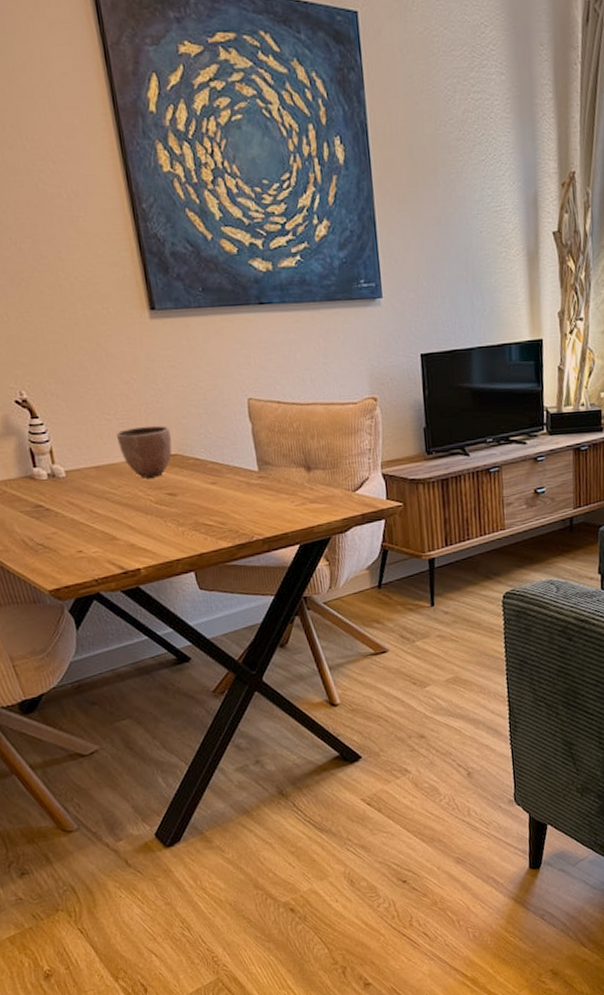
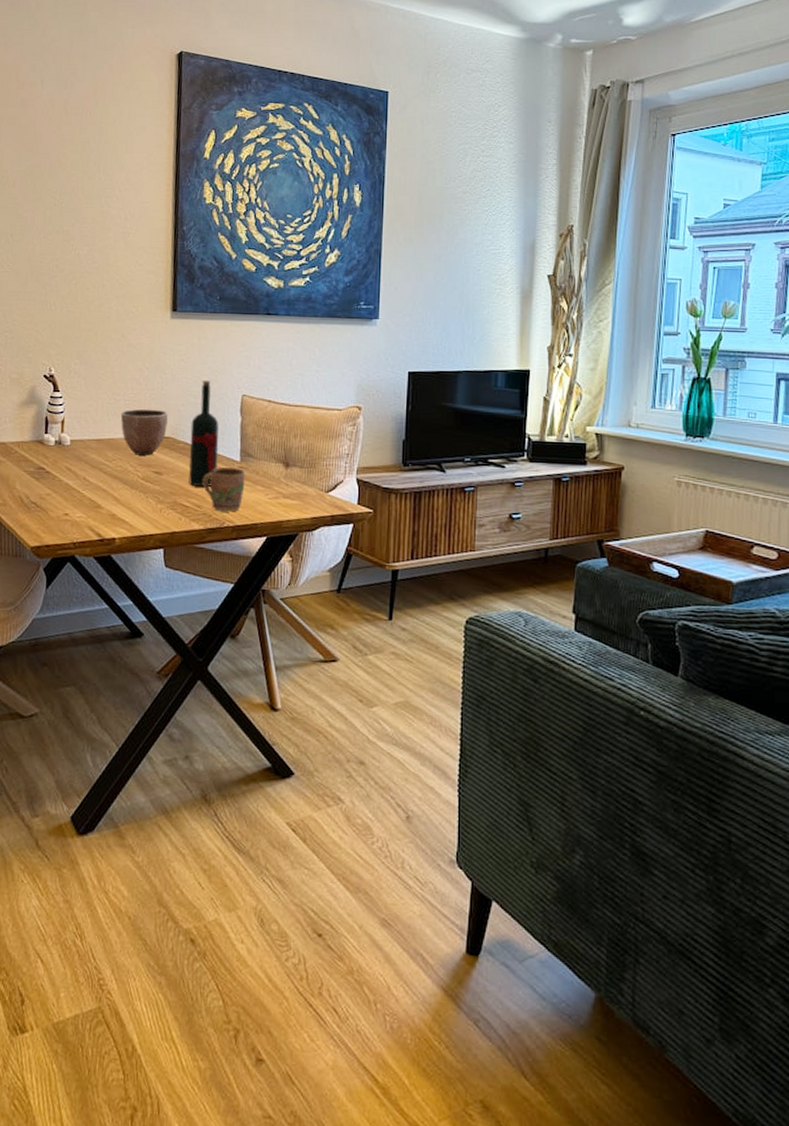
wine bottle: none [197,387,236,504] -> present [189,381,220,487]
mug: none [222,478,268,526] -> present [203,467,245,512]

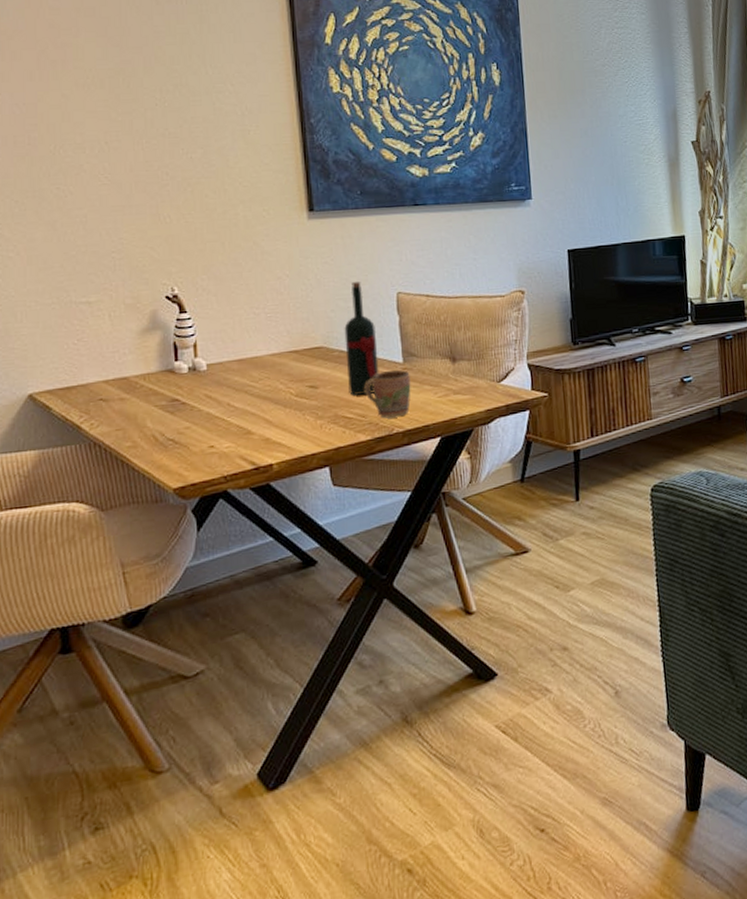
decorative bowl: present [120,408,168,456] -> none [262,318,318,371]

